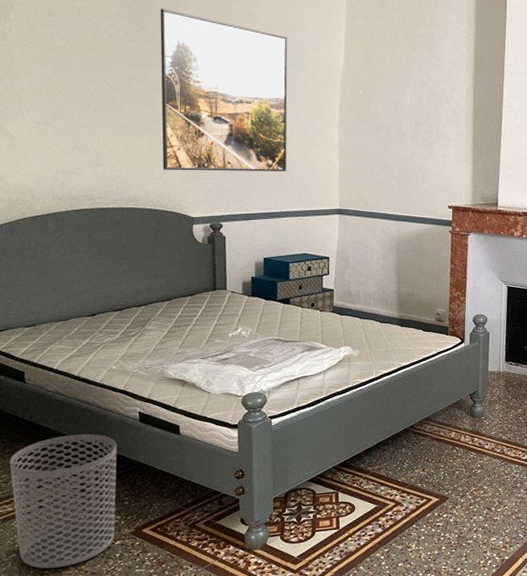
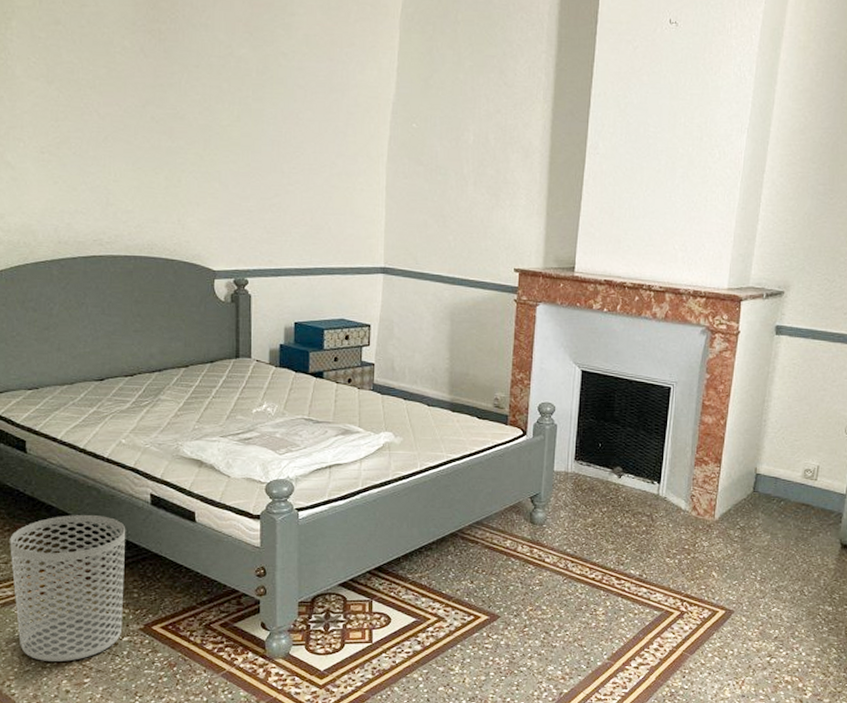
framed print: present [160,9,288,171] -> none [180,17,329,219]

